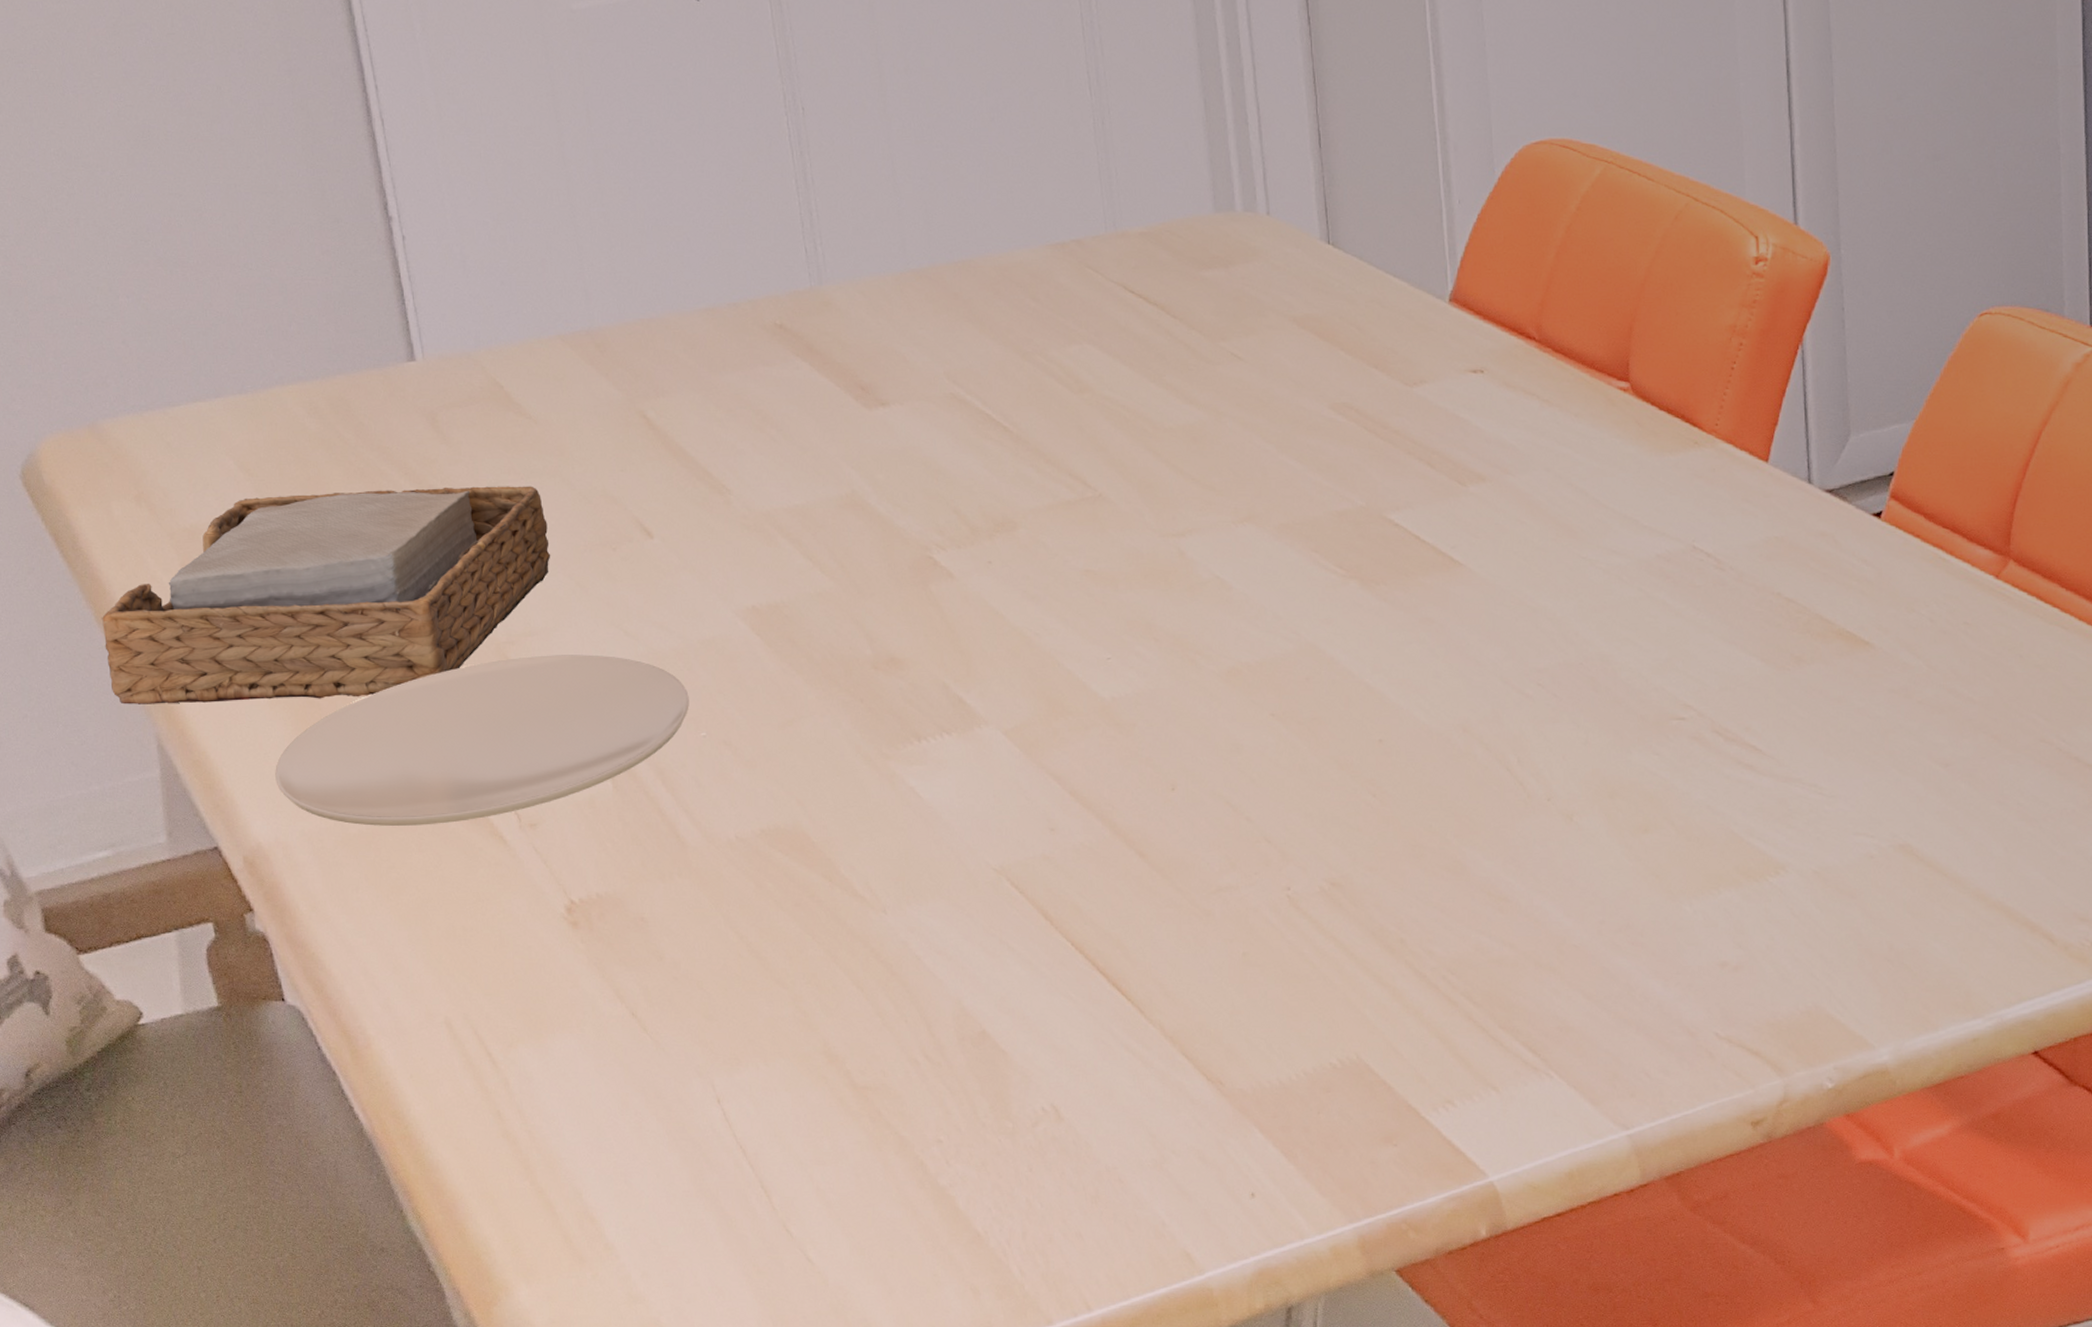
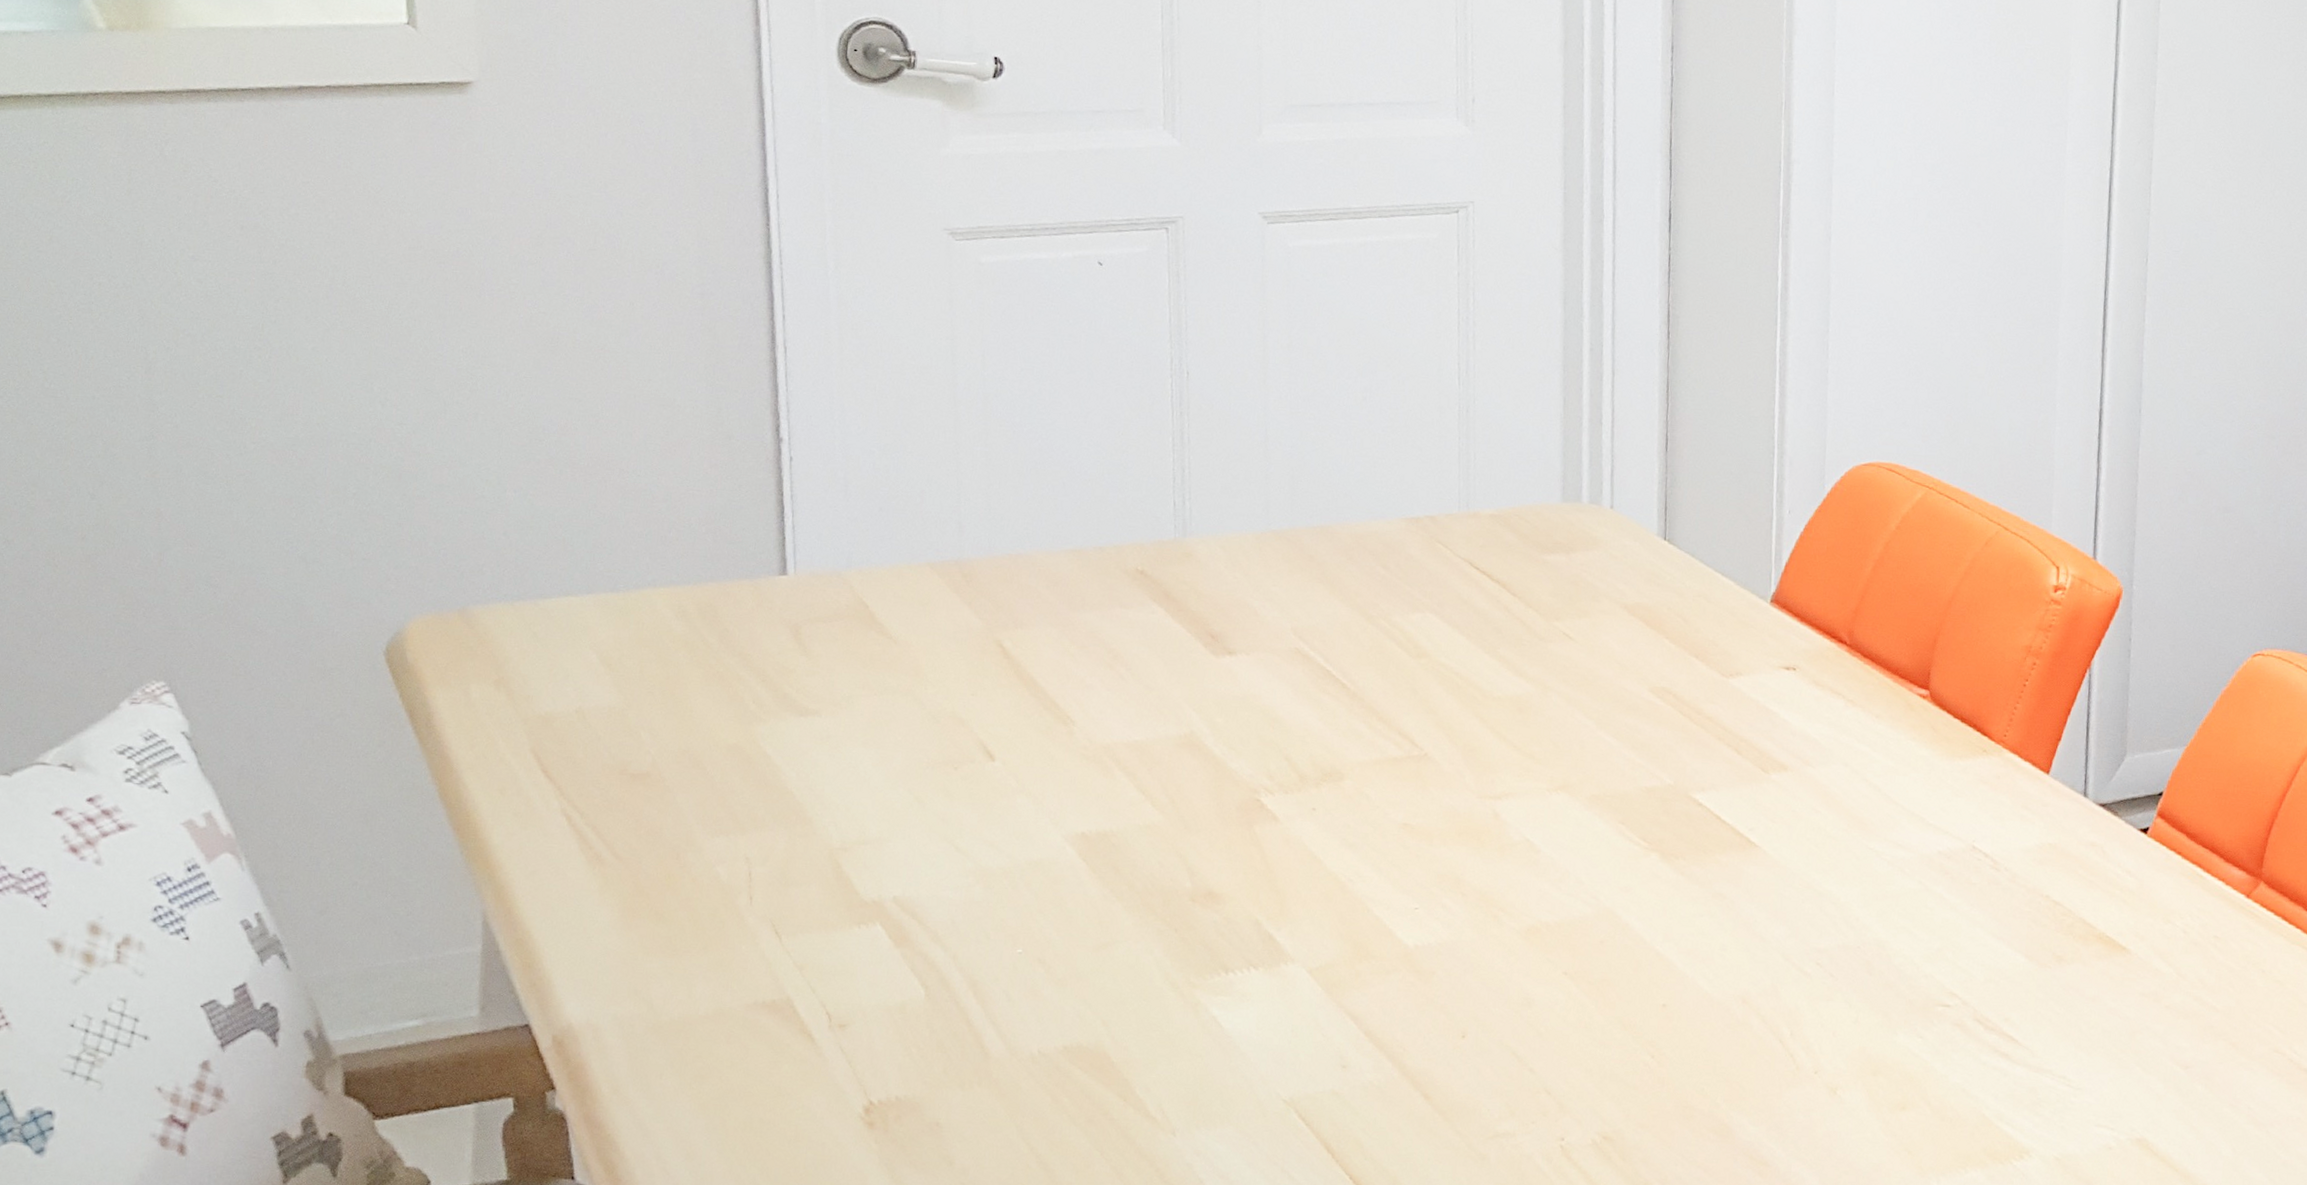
napkin holder: present [102,486,551,705] -> none [444,691,894,890]
plate: present [275,654,689,826] -> none [595,864,1010,1019]

